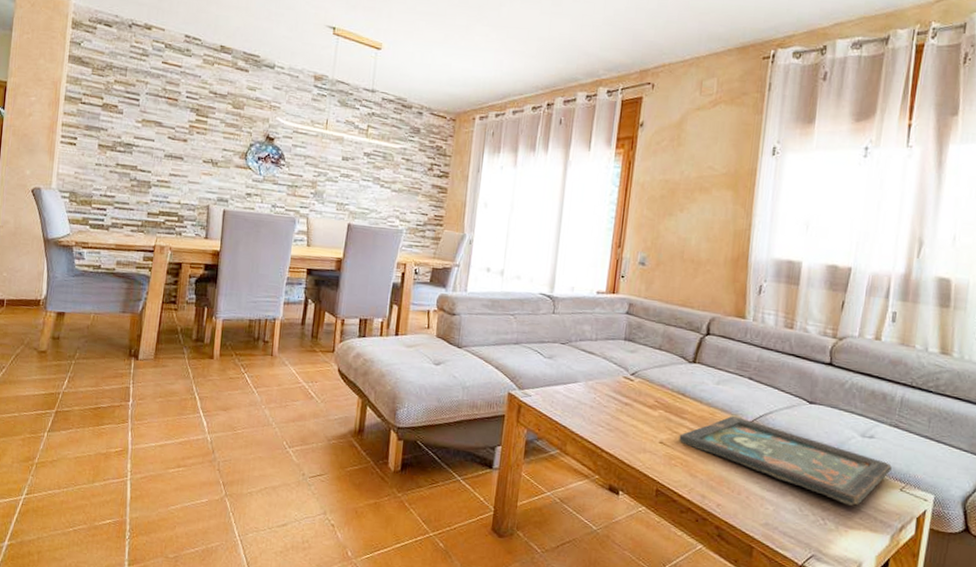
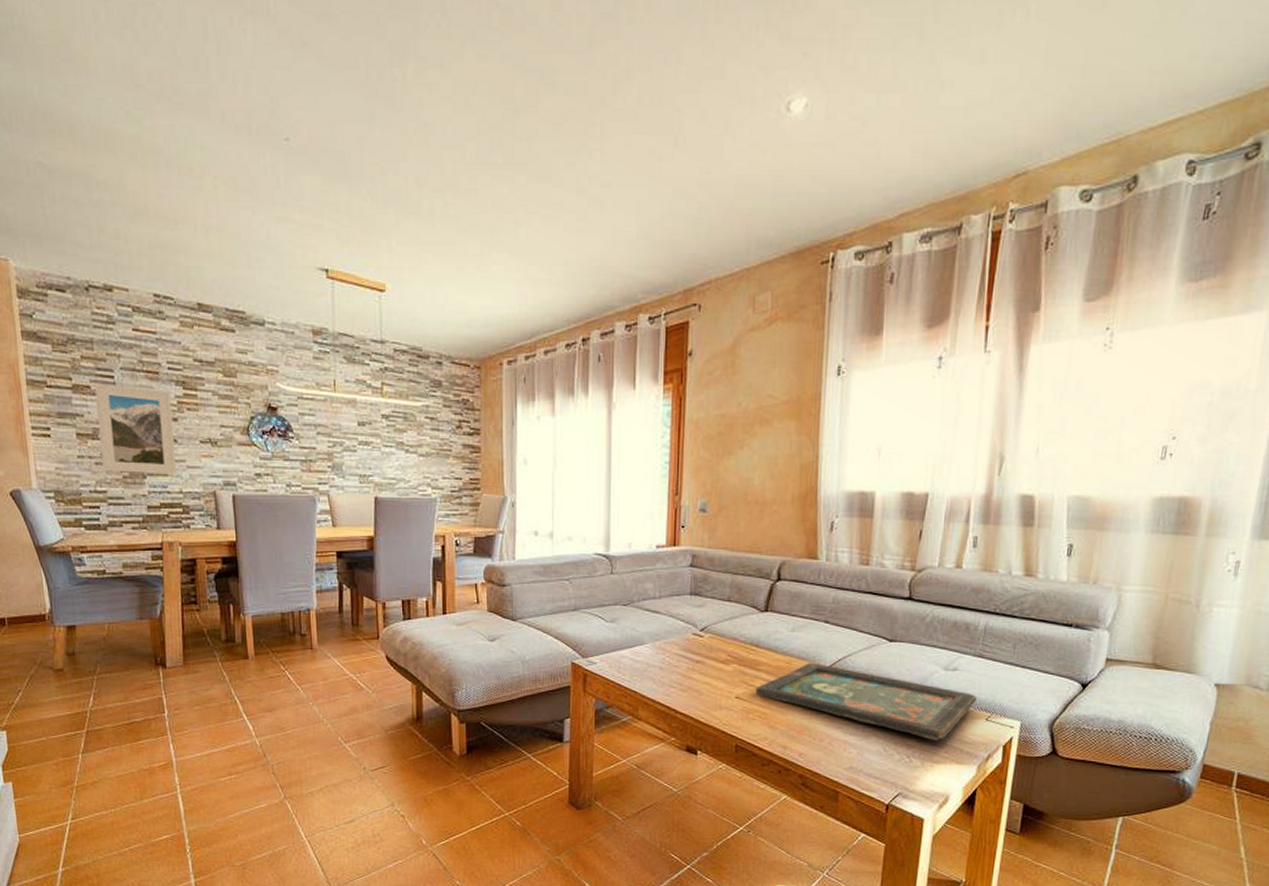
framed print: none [115,104,185,188] -> present [94,383,177,474]

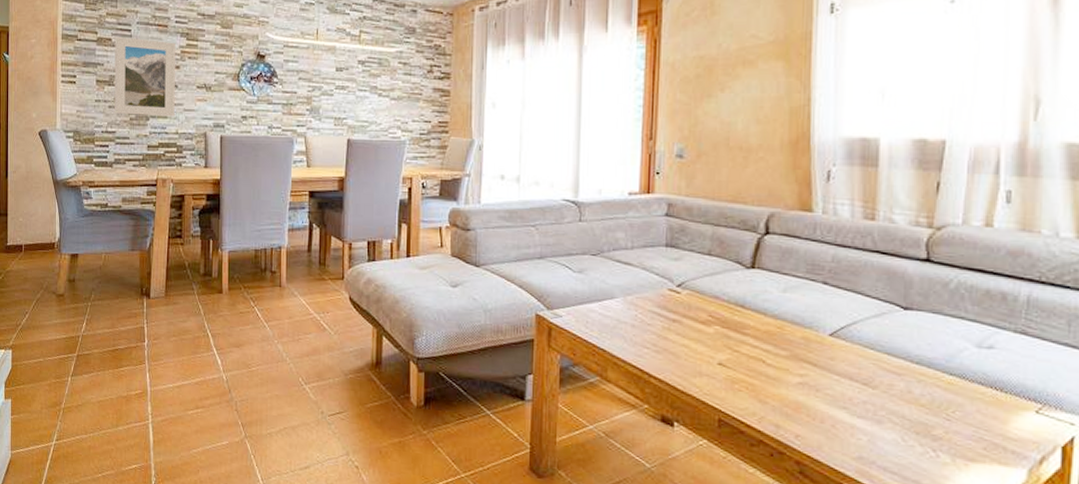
decorative tray: present [755,662,977,740] -> none [741,328,1022,433]

